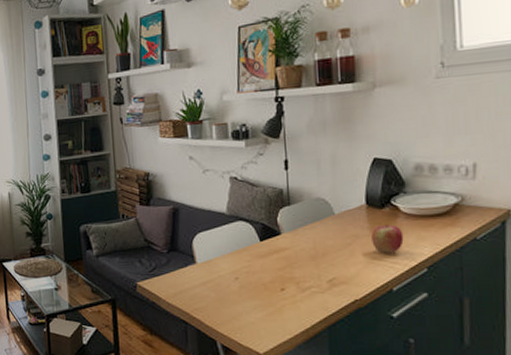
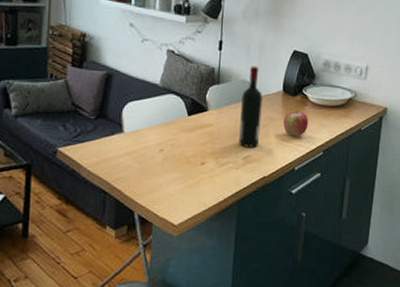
wine bottle: none [317,181,345,269] -> present [238,66,263,148]

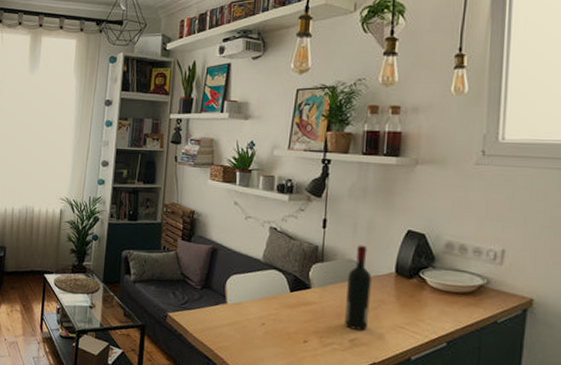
apple: present [283,111,309,137] -> none [396,295,428,324]

